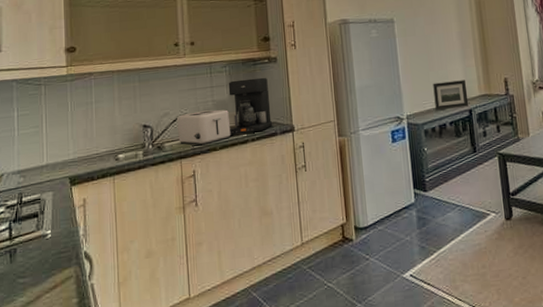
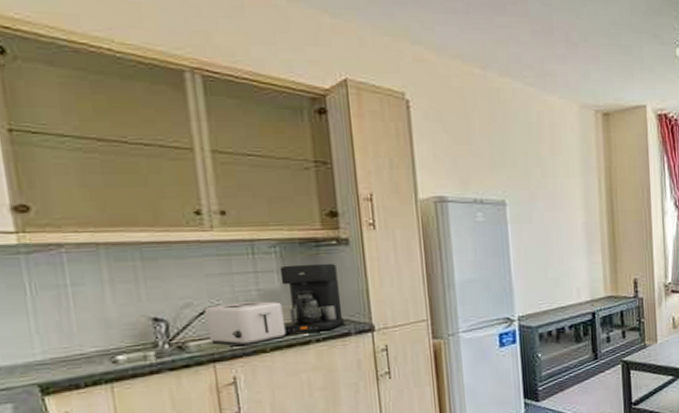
picture frame: present [433,80,469,110] -> none [551,278,592,312]

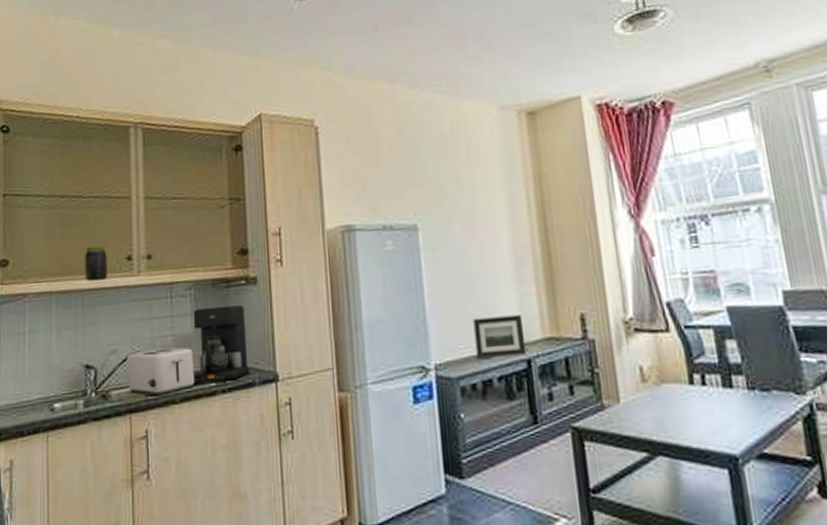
jar: none [138,197,172,235] -> present [85,245,107,282]
picture frame: none [551,278,592,312] -> present [473,315,527,358]

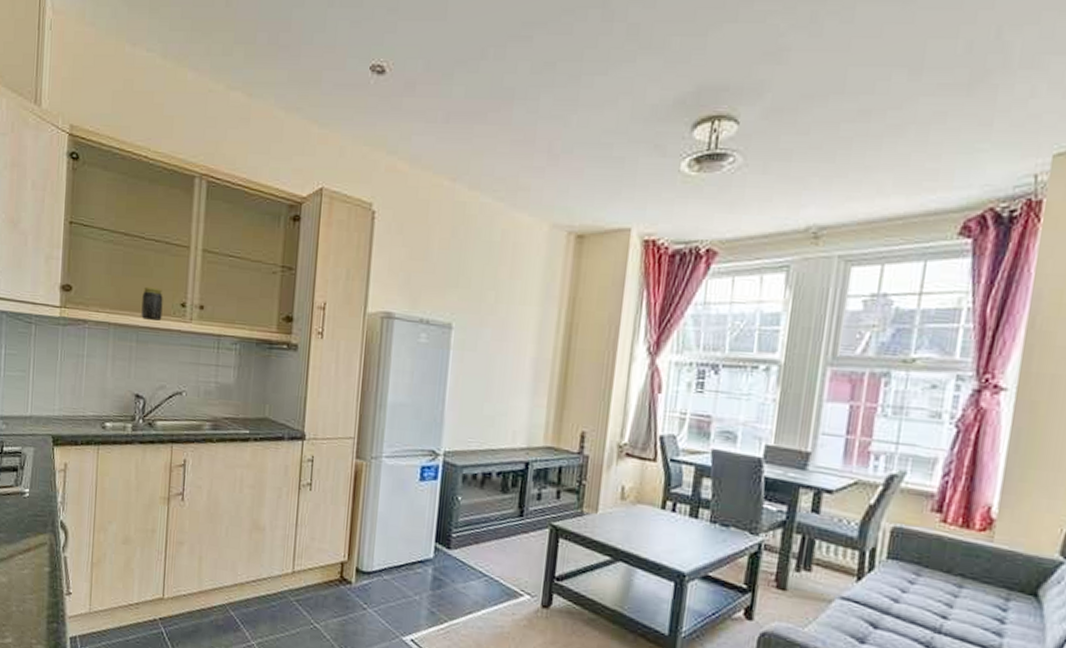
toaster: present [126,347,195,398] -> none [172,391,233,435]
coffee maker: present [193,304,250,383] -> none [230,363,283,432]
picture frame: present [473,315,527,358] -> none [482,418,529,458]

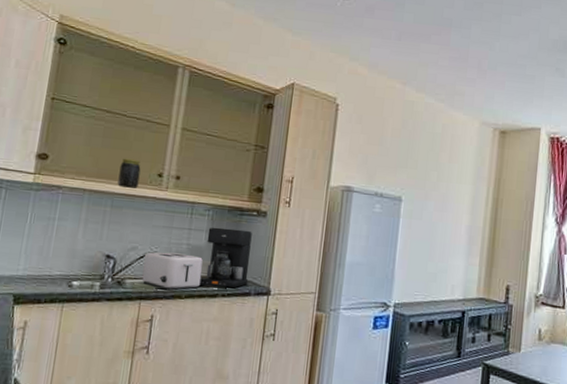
toaster: none [172,391,233,435] -> present [142,251,203,292]
coffee maker: none [230,363,283,432] -> present [199,227,252,289]

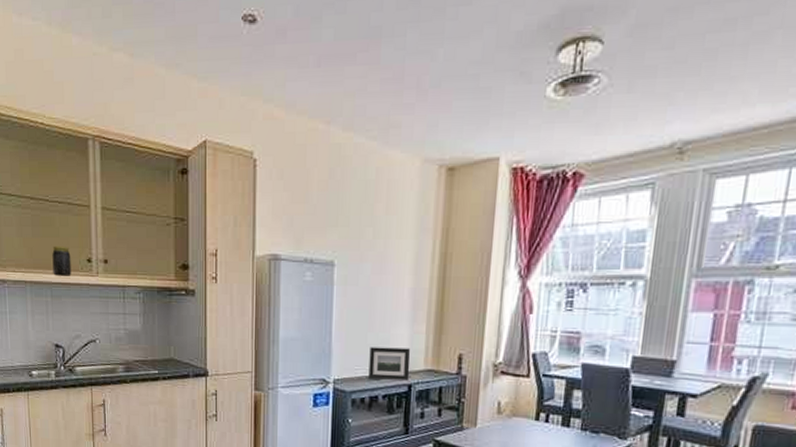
toaster: present [142,251,203,292] -> none [88,338,142,377]
coffee maker: present [199,227,252,289] -> none [141,310,186,371]
picture frame: none [426,275,465,307] -> present [368,347,411,381]

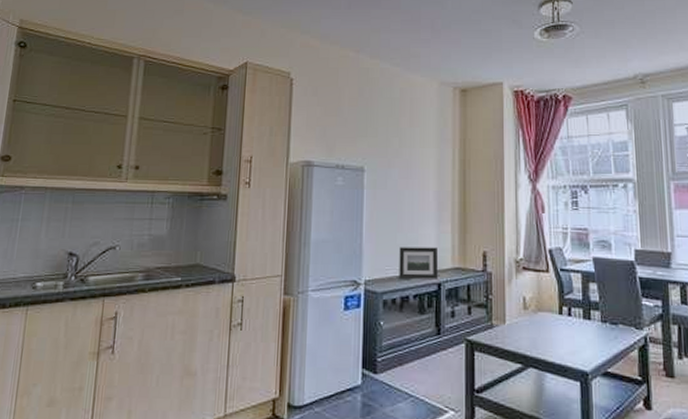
jar: present [52,246,71,277] -> none [78,152,101,183]

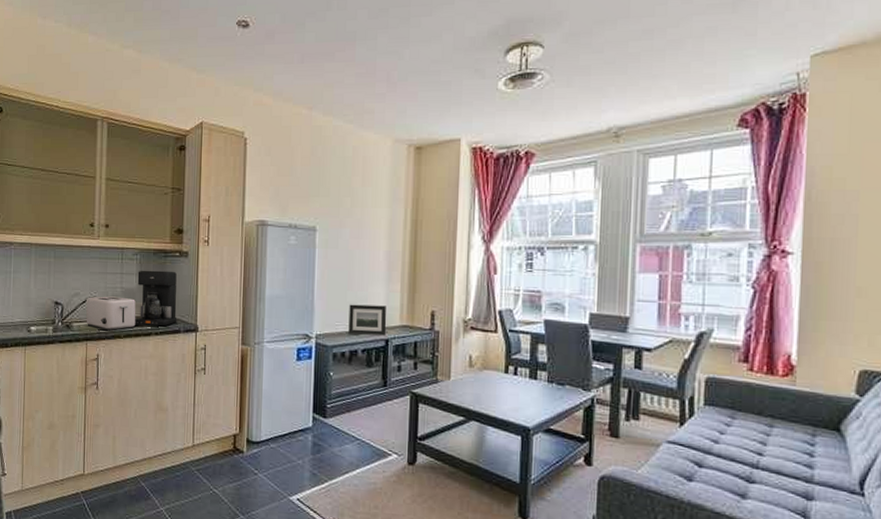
toaster: none [105,245,165,286] -> present [85,296,136,332]
coffee maker: none [162,215,213,277] -> present [135,270,177,327]

